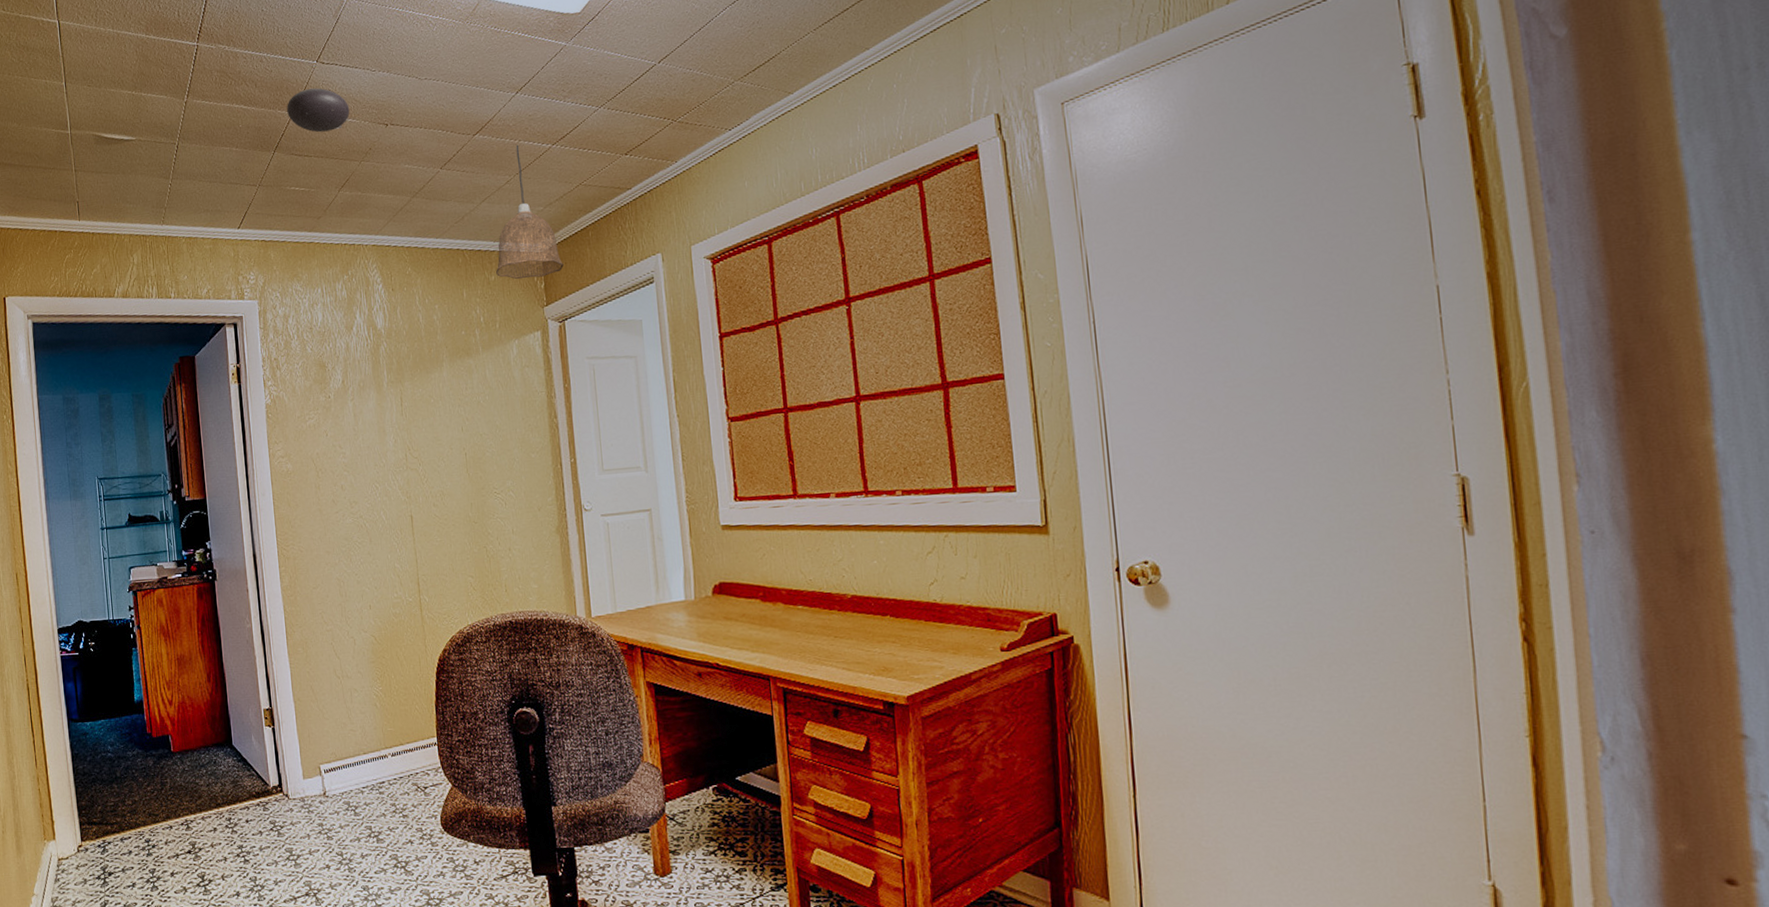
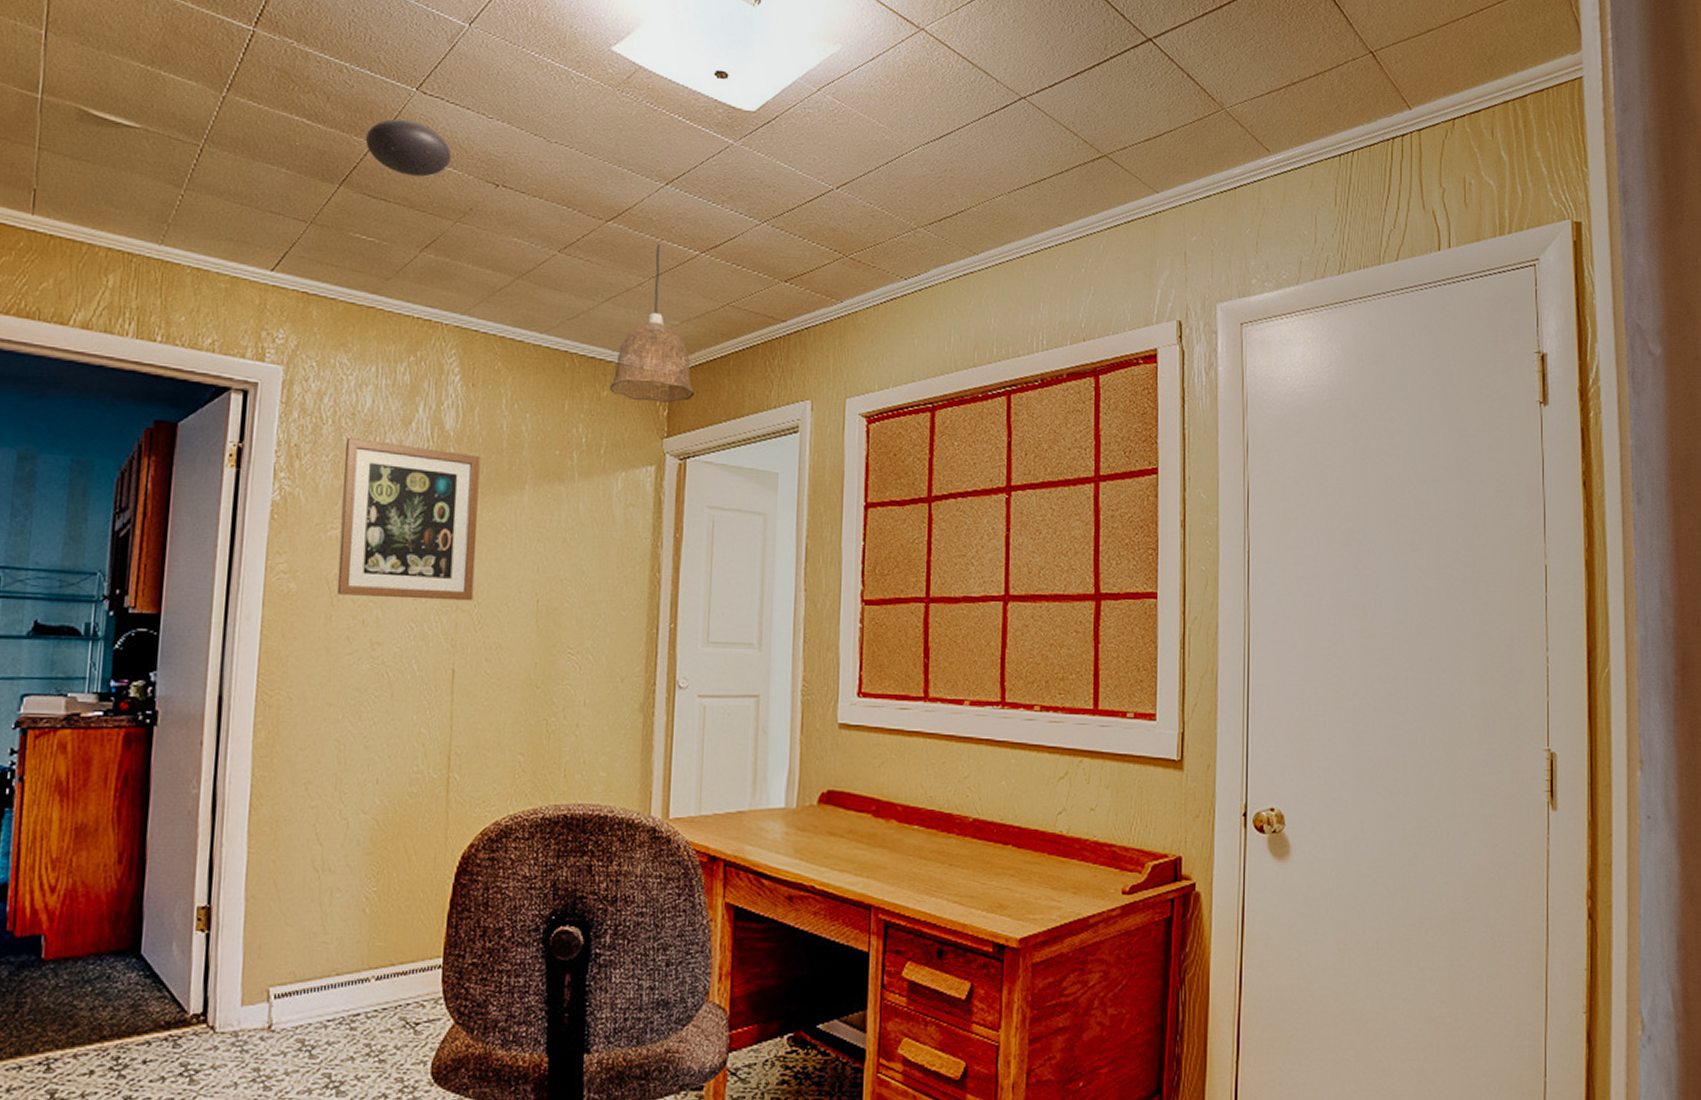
wall art: none [308,345,418,469] -> present [336,438,480,601]

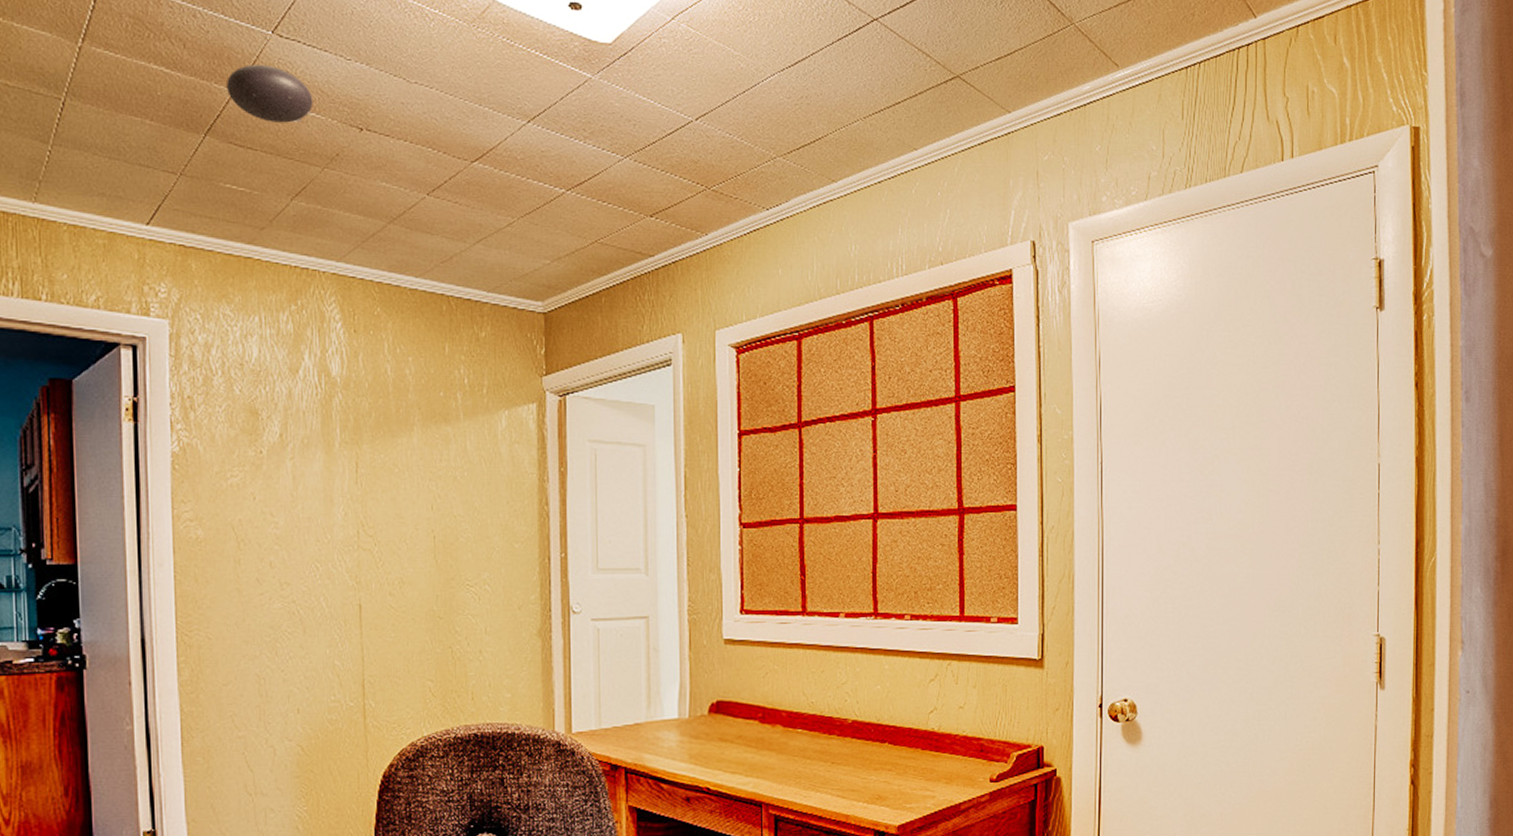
wall art: present [336,438,480,601] -> none [236,388,373,540]
pendant lamp: present [610,243,695,403] -> none [488,182,569,341]

